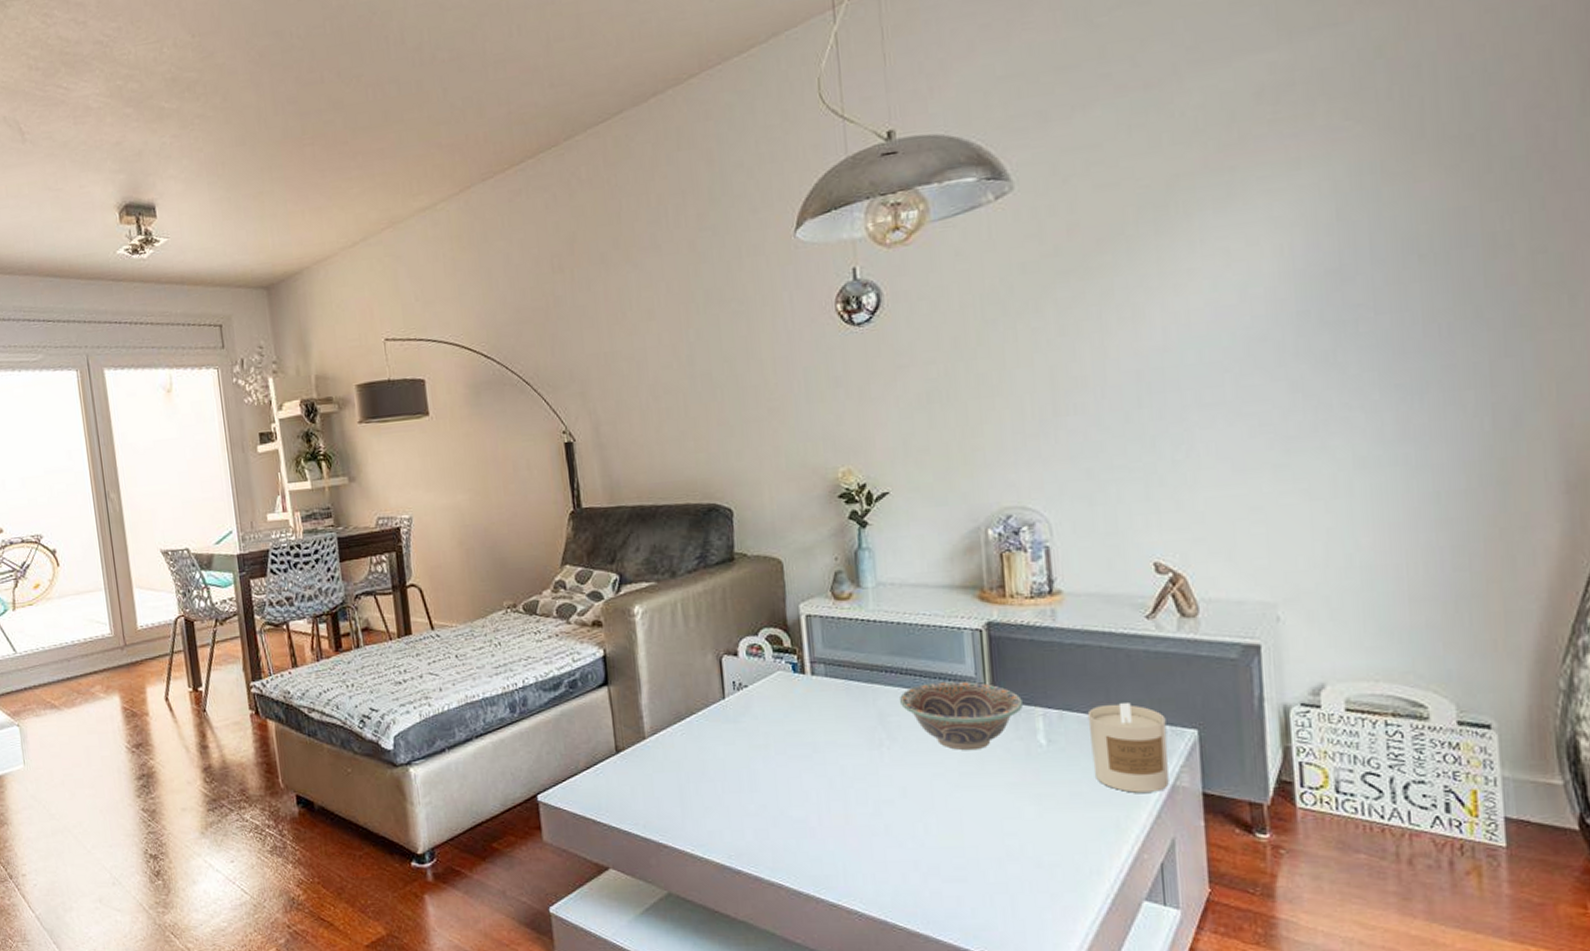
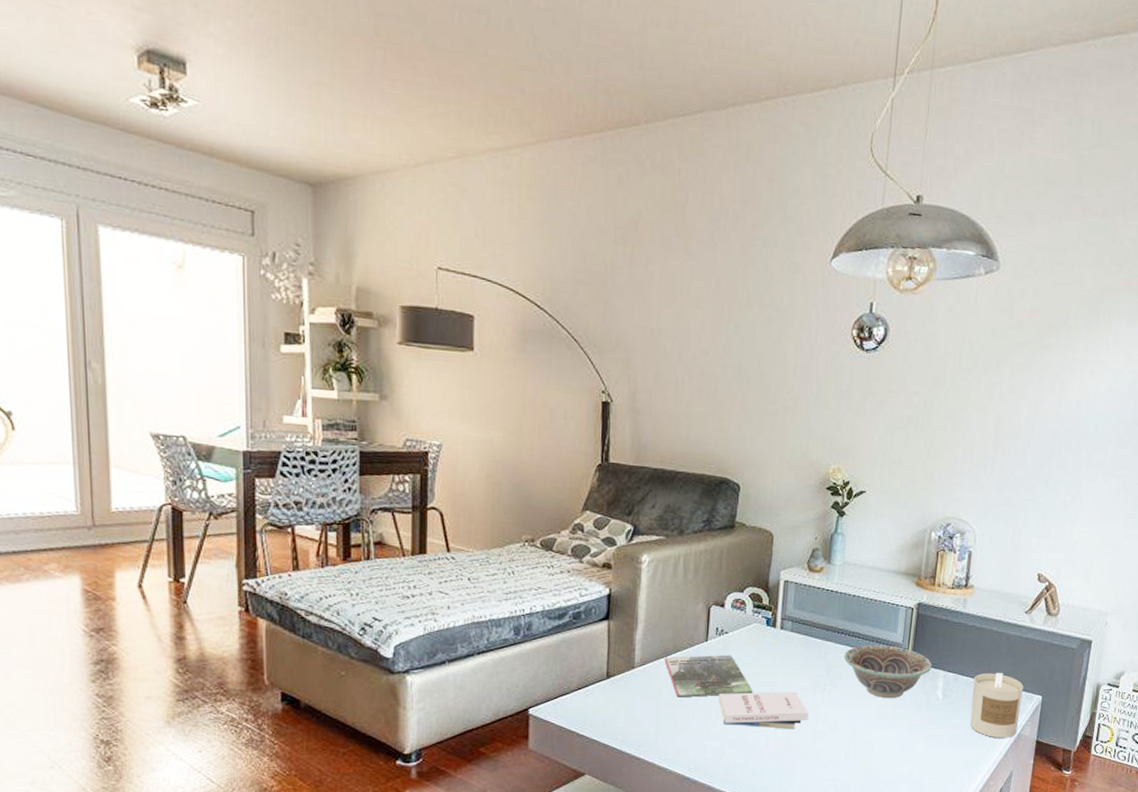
magazine: none [678,712,791,770] -> present [664,654,753,698]
books: none [748,751,867,800] -> present [718,691,809,729]

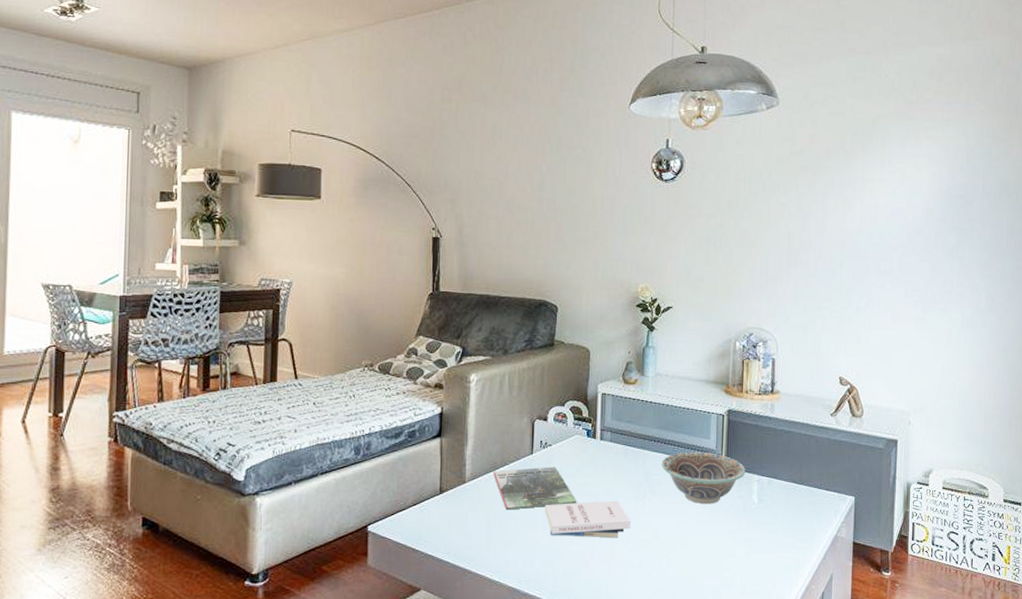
candle: present [970,673,1024,738] -> none [786,475,836,540]

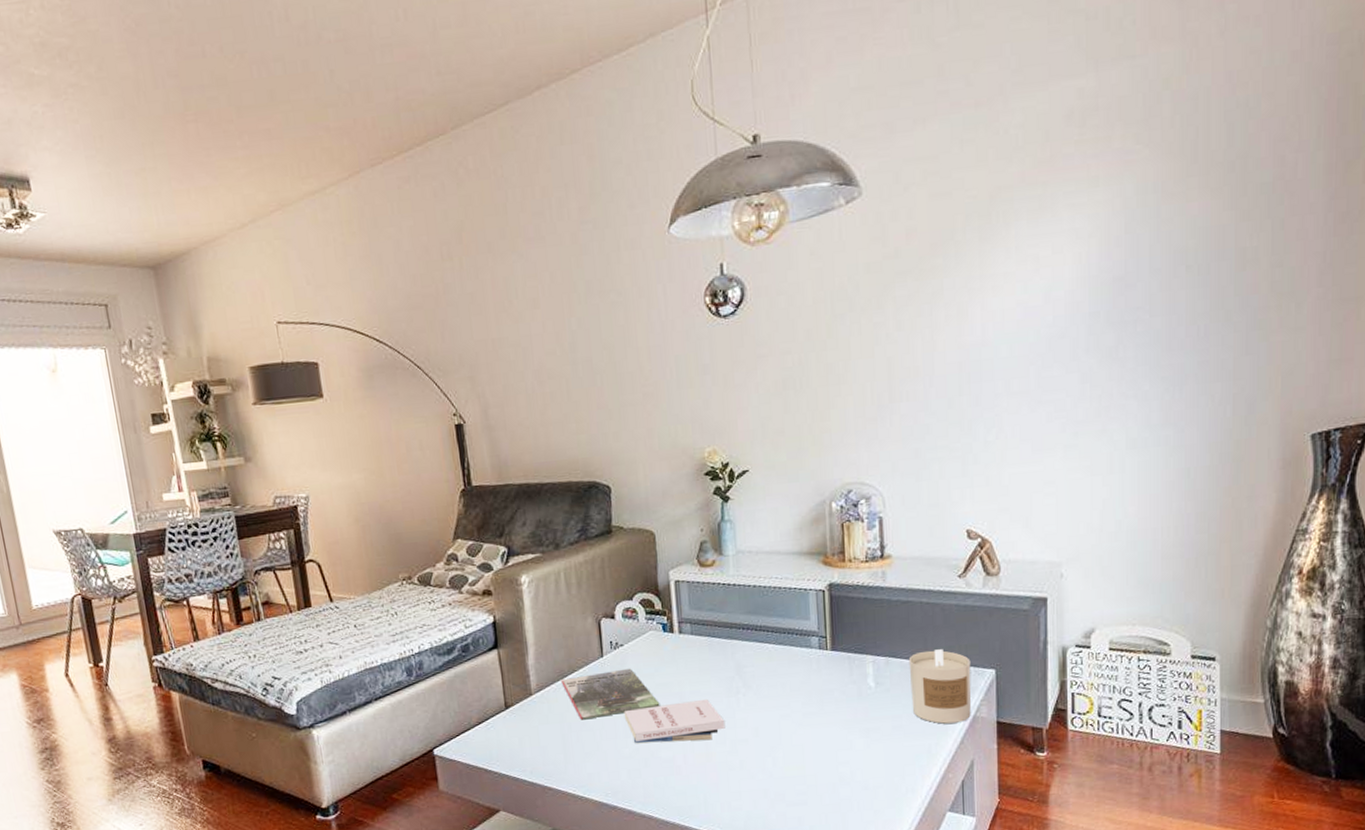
decorative bowl: present [662,451,746,505] -> none [755,635,857,695]
candle: none [786,475,836,540] -> present [908,649,972,724]

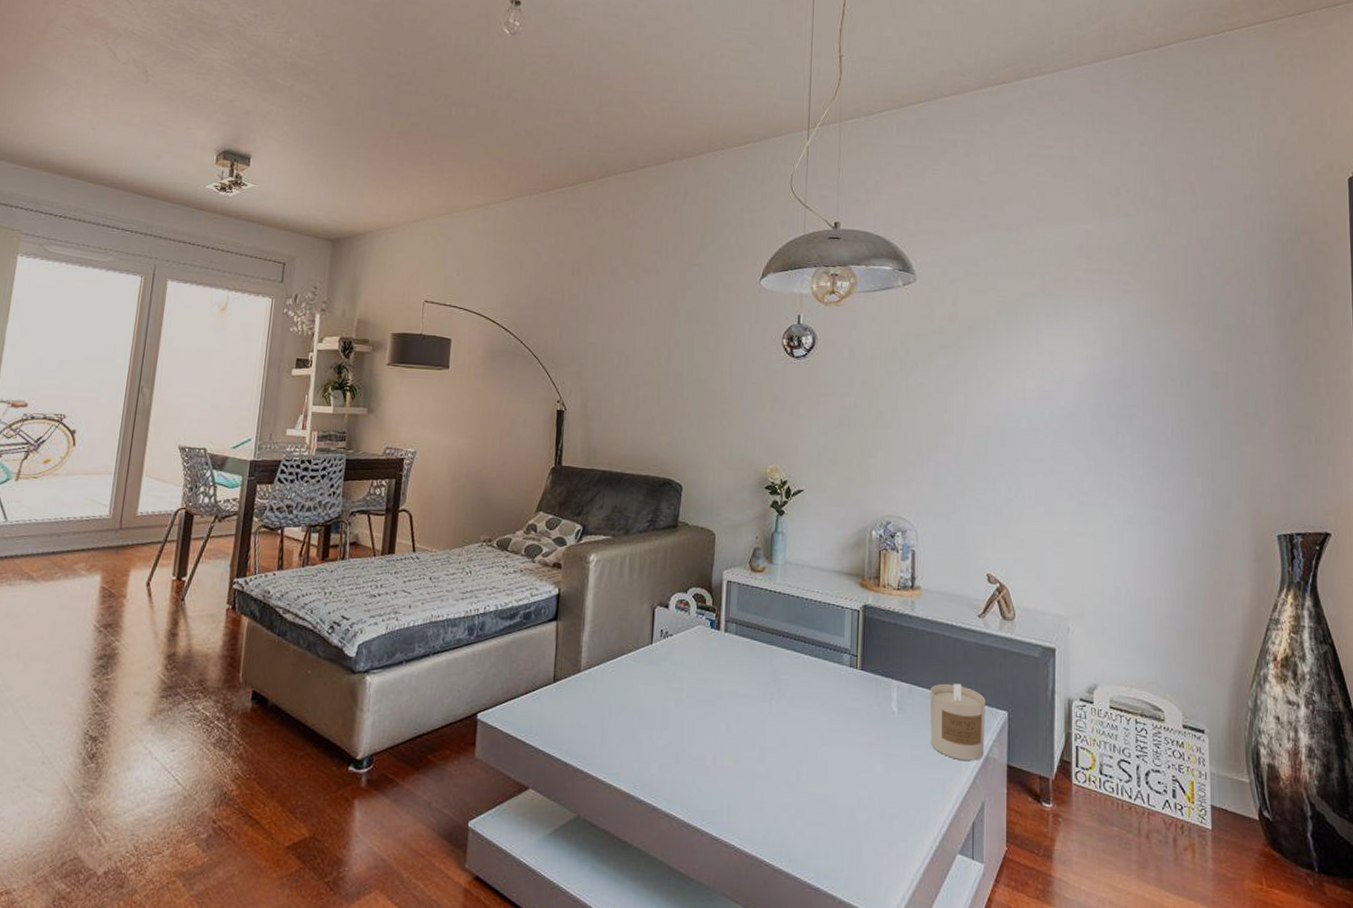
magazine: present [561,668,660,720] -> none [610,658,698,705]
books: present [623,698,726,743] -> none [663,700,757,744]

